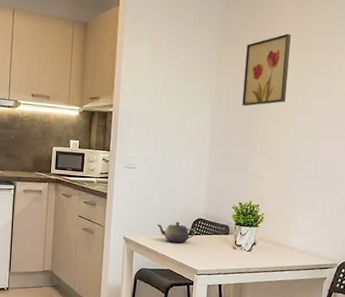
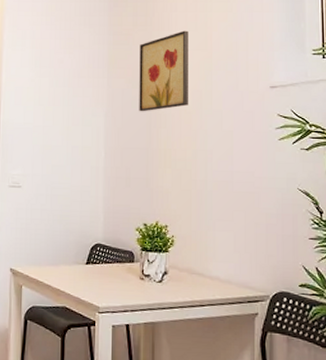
teapot: present [156,222,196,243] -> none [48,249,95,275]

